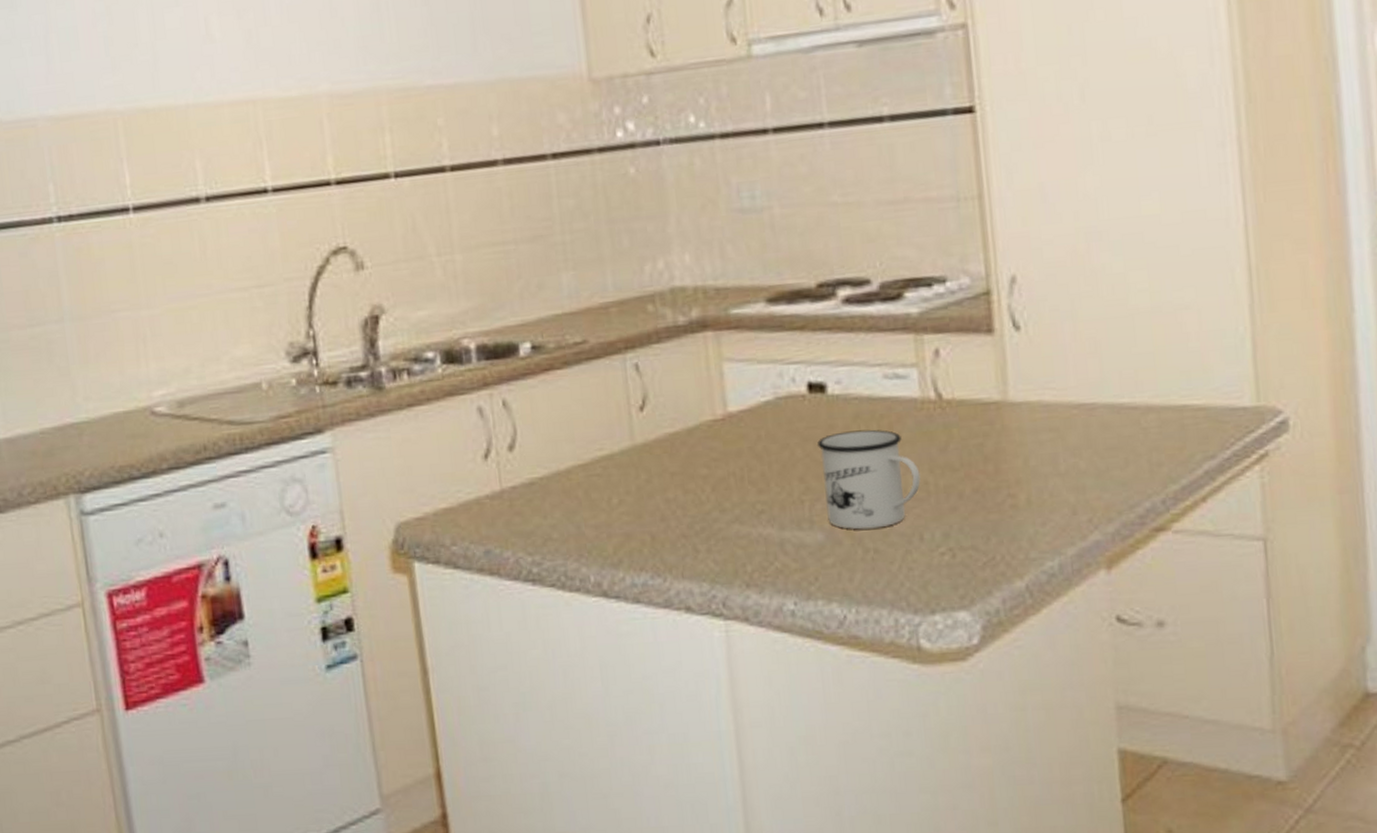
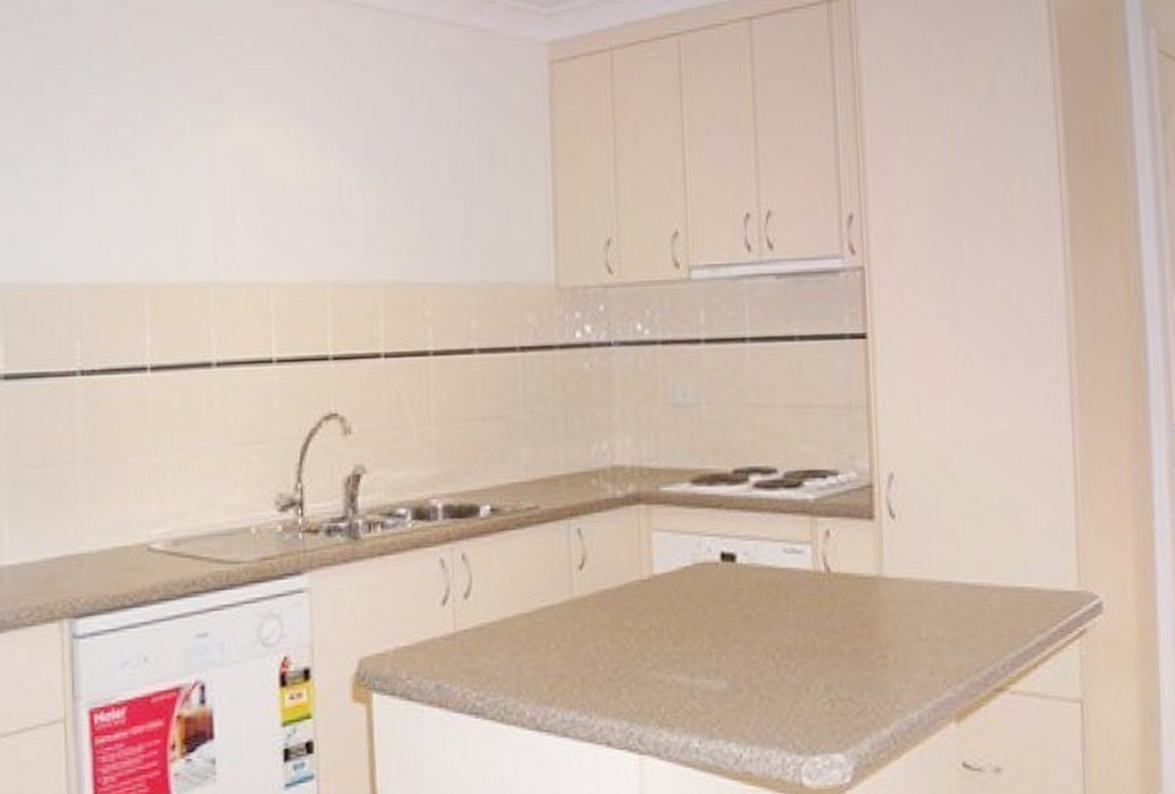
mug: present [817,429,921,530] -> none [726,595,809,680]

